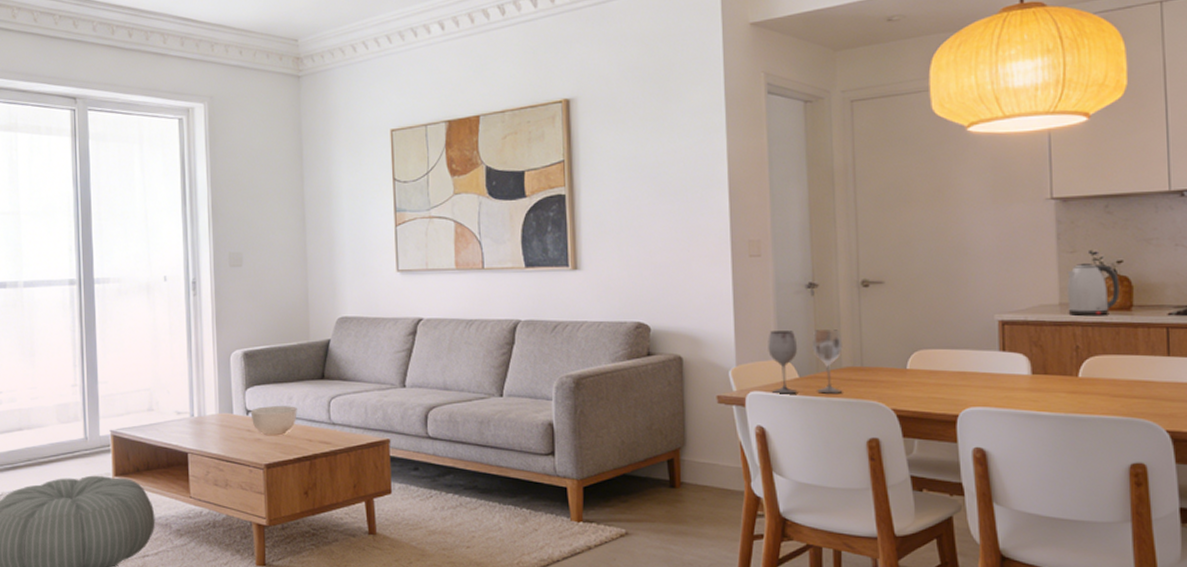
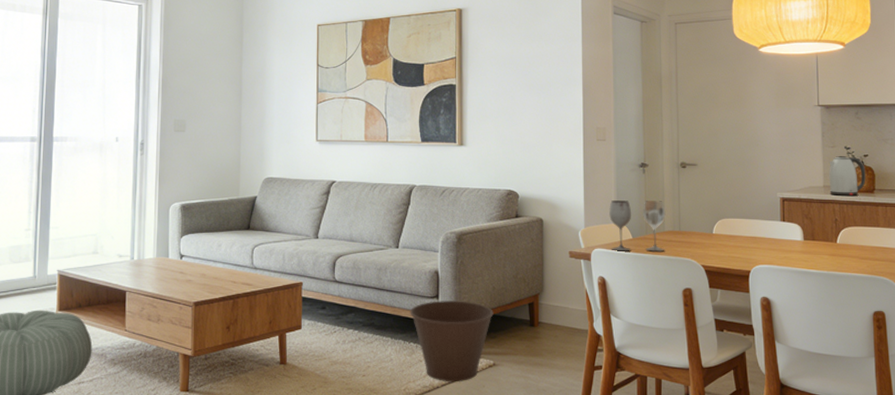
bowl: present [250,406,297,436] -> none [184,252,225,278]
basket: none [520,458,624,555] -> present [410,301,494,382]

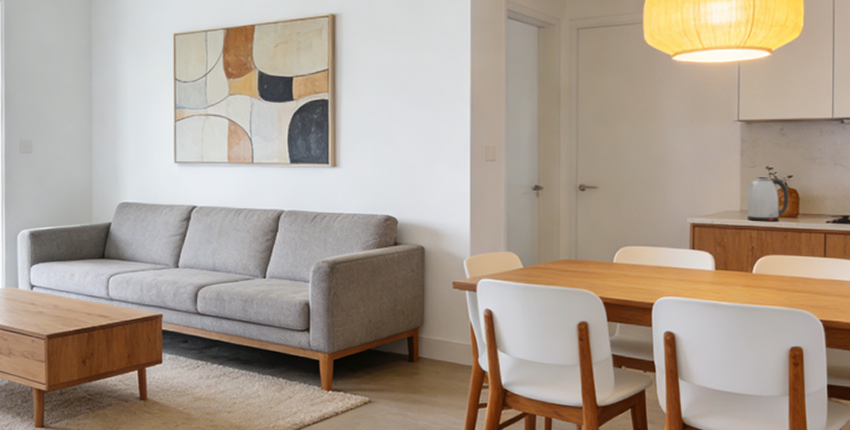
basket: present [410,301,494,382] -> none [278,334,369,420]
wineglass: present [609,200,666,252] -> none [498,227,561,282]

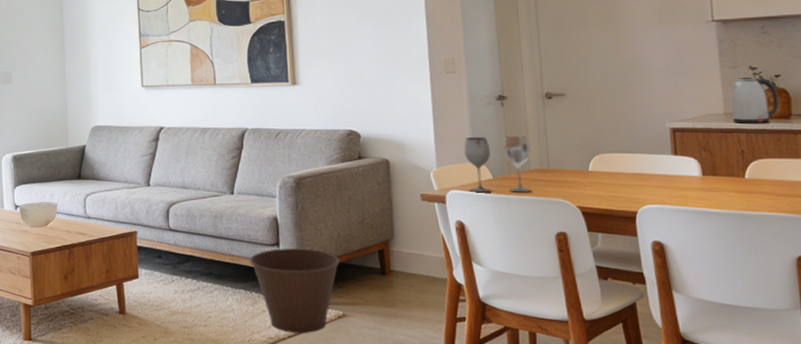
bowl: none [34,282,78,309] -> present [18,202,58,228]
basket: none [278,334,369,420] -> present [249,248,340,334]
wineglass: none [498,227,561,282] -> present [464,136,532,193]

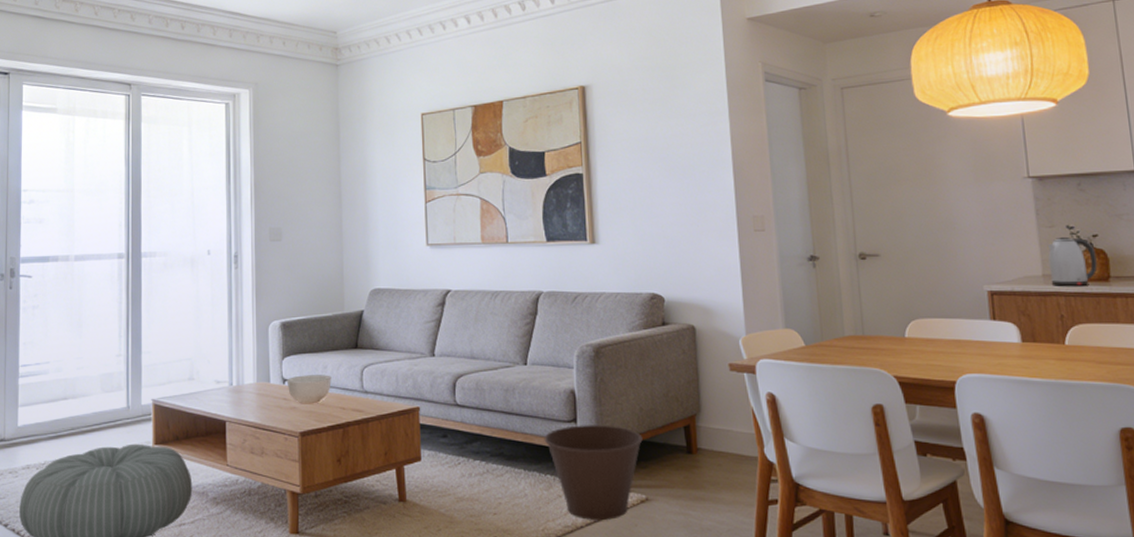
wineglass: present [464,136,532,193] -> none [774,300,847,362]

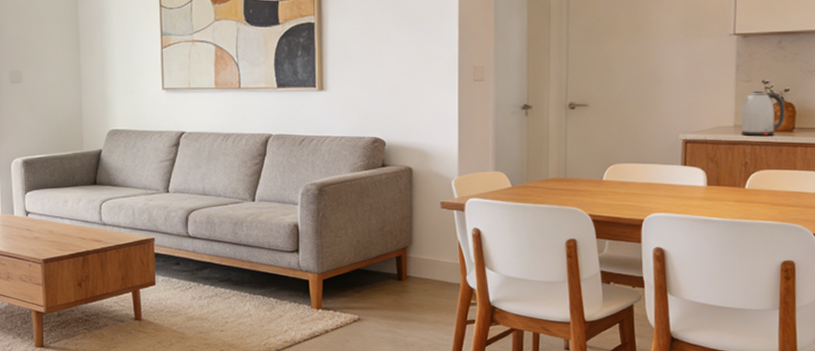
bowl: present [287,375,332,404] -> none [29,208,72,235]
basket: present [544,425,643,521] -> none [268,255,358,337]

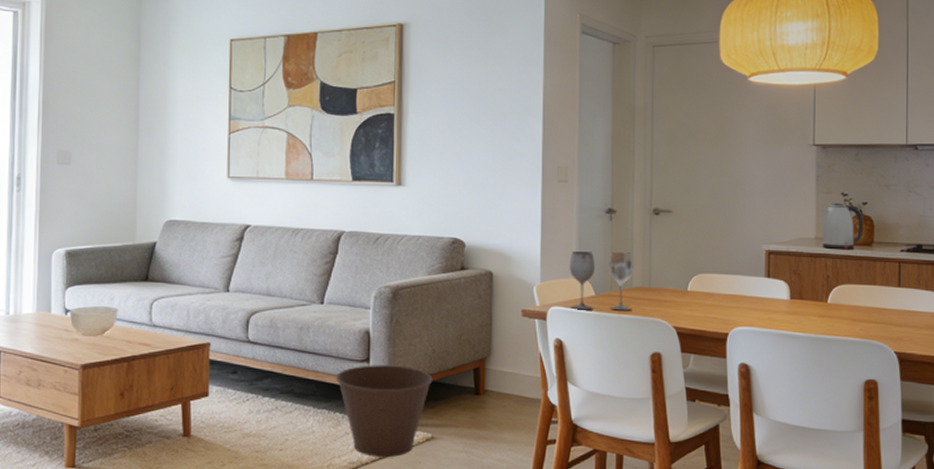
bowl: none [29,208,72,235] -> present [69,306,118,337]
basket: none [268,255,358,337] -> present [335,365,433,458]
wineglass: none [486,146,550,201] -> present [569,251,634,311]

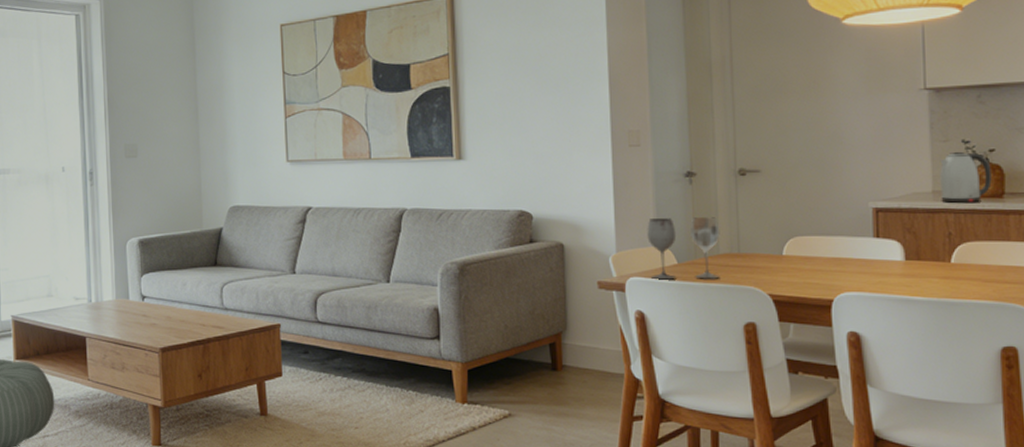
bowl: present [69,306,118,337] -> none [146,292,191,321]
basket: present [335,365,433,458] -> none [406,342,507,435]

